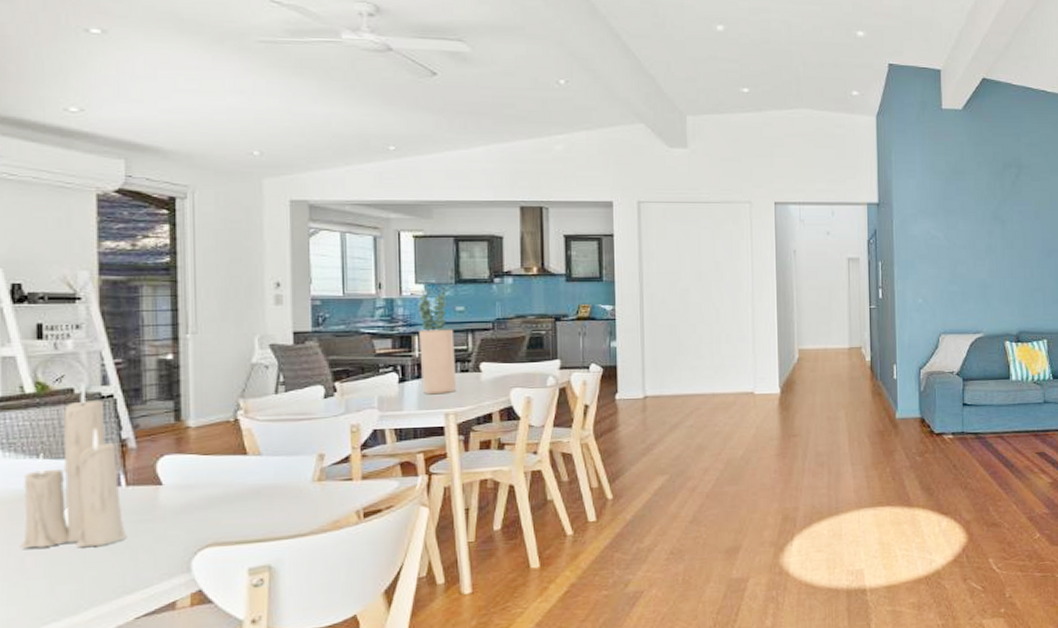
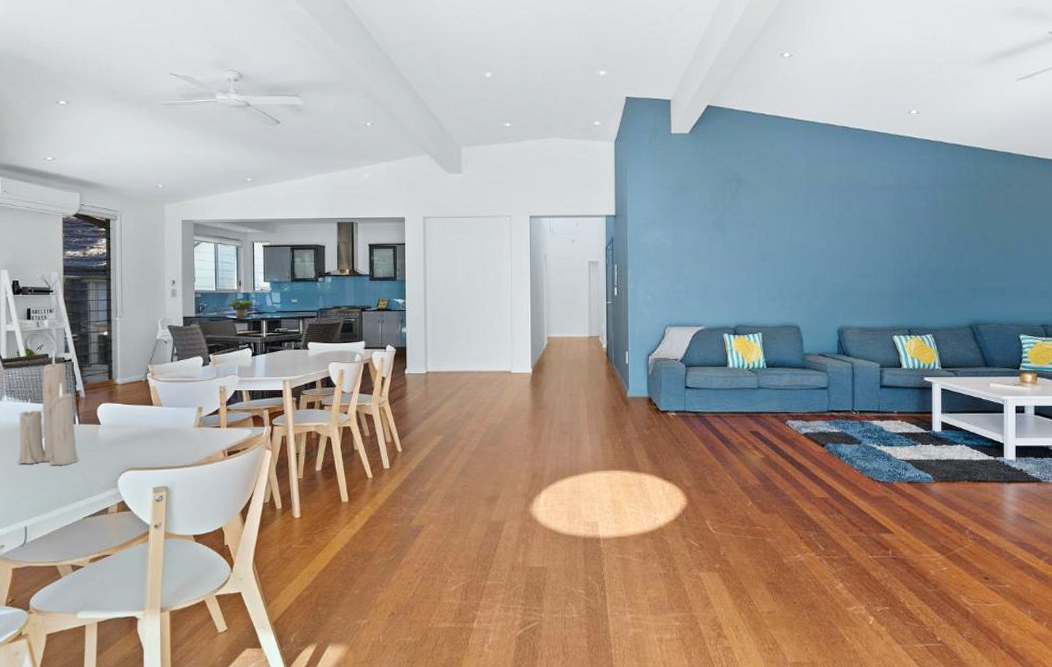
potted plant: none [362,305,403,333] -> present [228,298,255,319]
vase: present [418,287,457,395] -> none [266,285,292,366]

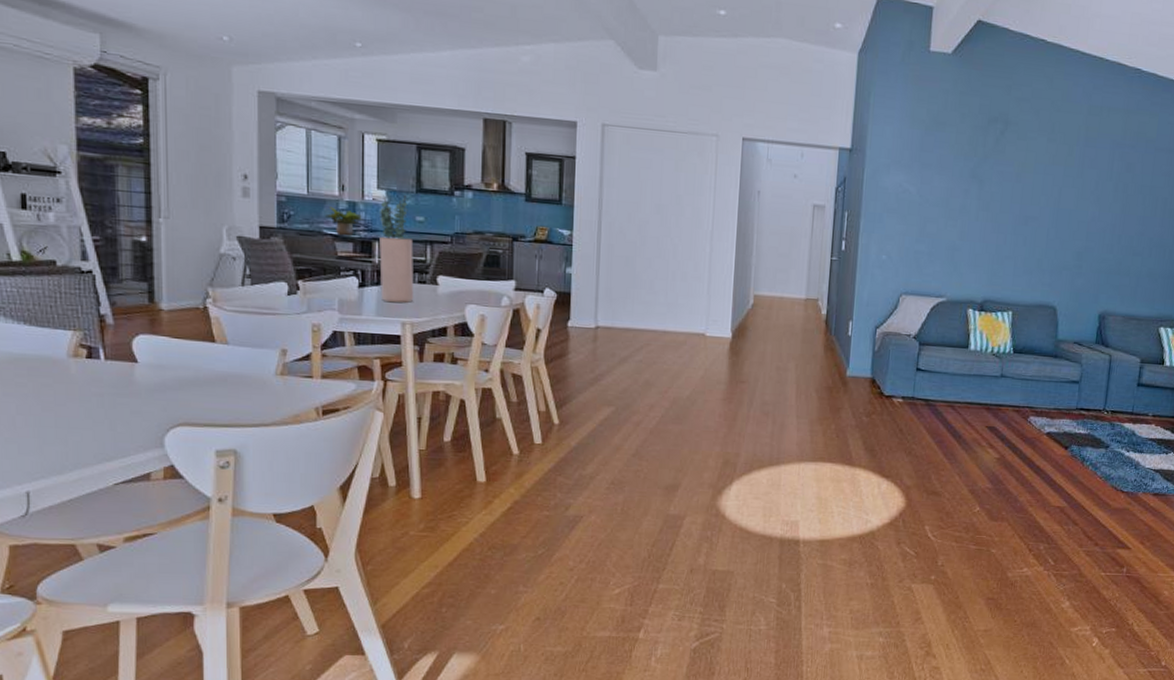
candle: present [16,351,79,465] -> none [11,256,106,413]
vase: none [266,285,292,366] -> present [379,195,414,303]

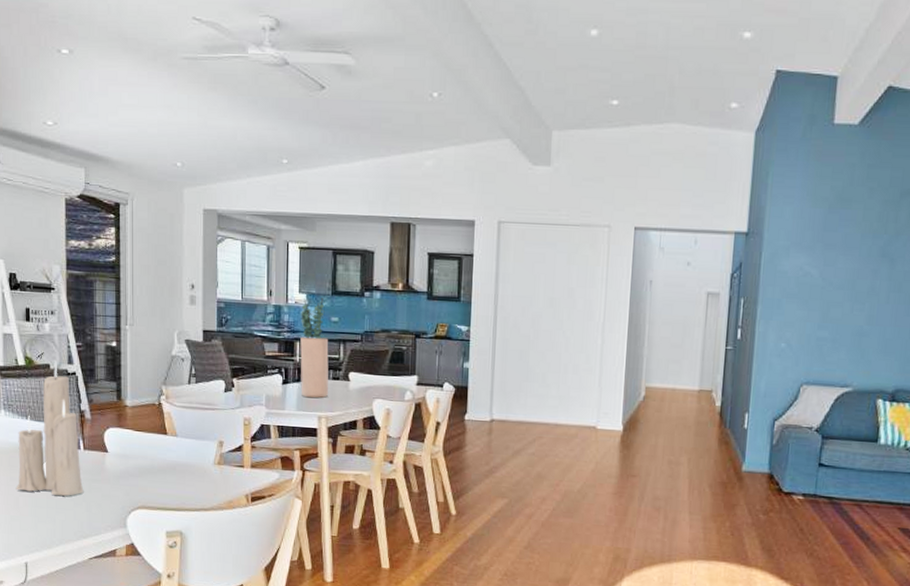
candle: none [11,256,106,413] -> present [15,360,84,496]
potted plant: present [325,206,365,237] -> none [256,310,288,338]

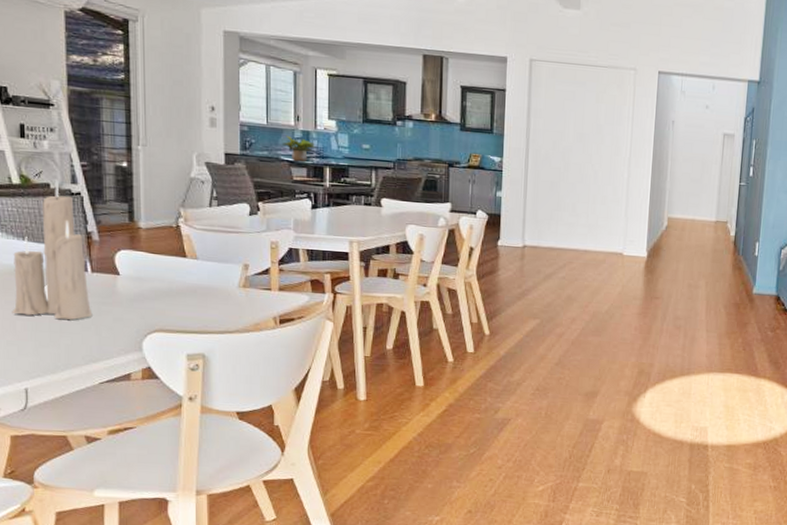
potted plant: none [256,310,288,338] -> present [283,135,317,163]
vase: present [300,298,329,399] -> none [330,125,361,223]

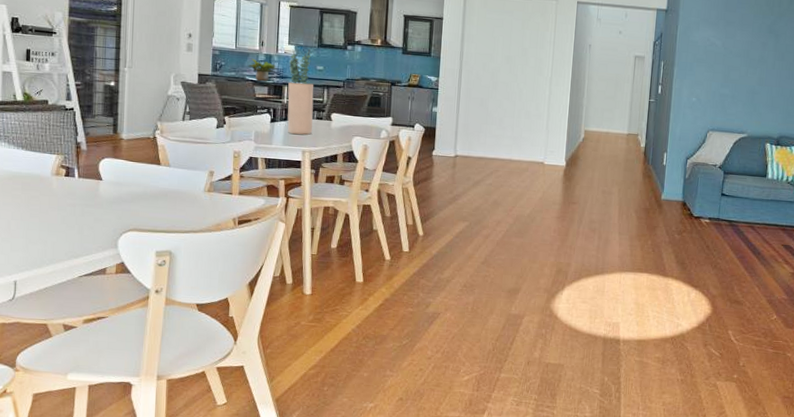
candle: present [12,180,93,320] -> none [8,97,77,220]
vase: none [330,125,361,223] -> present [287,49,314,135]

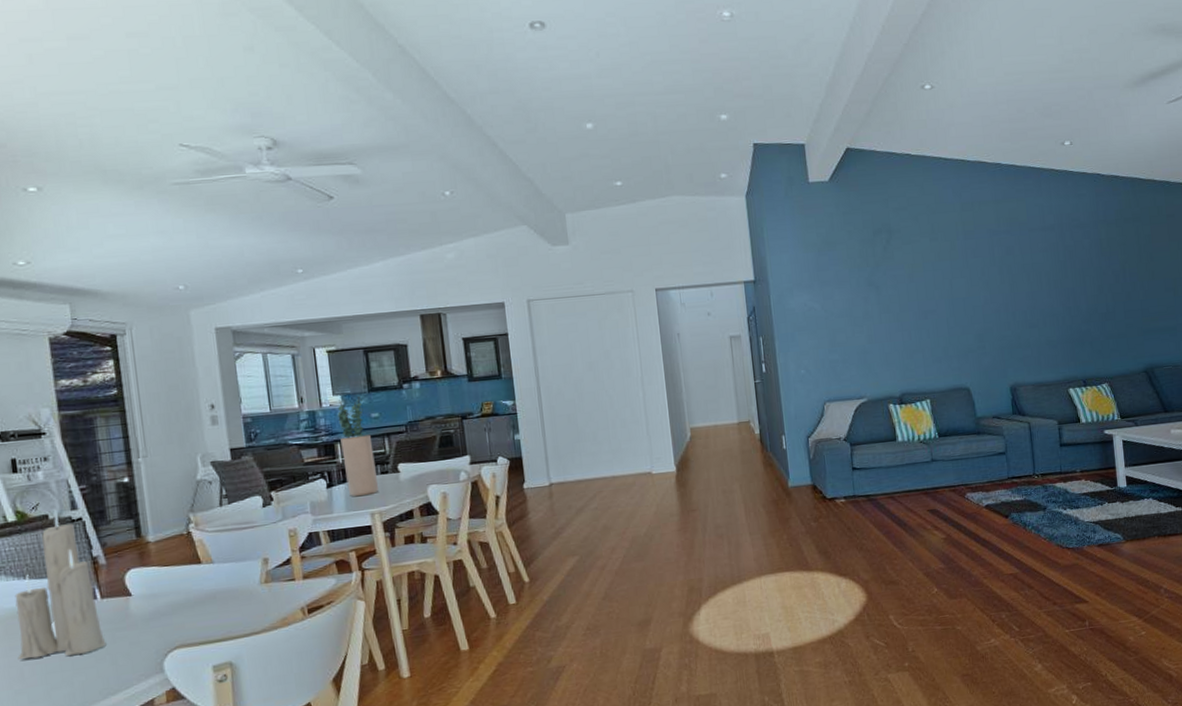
candle: none [8,97,77,220] -> present [14,509,107,660]
potted plant: present [248,58,278,82] -> none [289,419,325,444]

